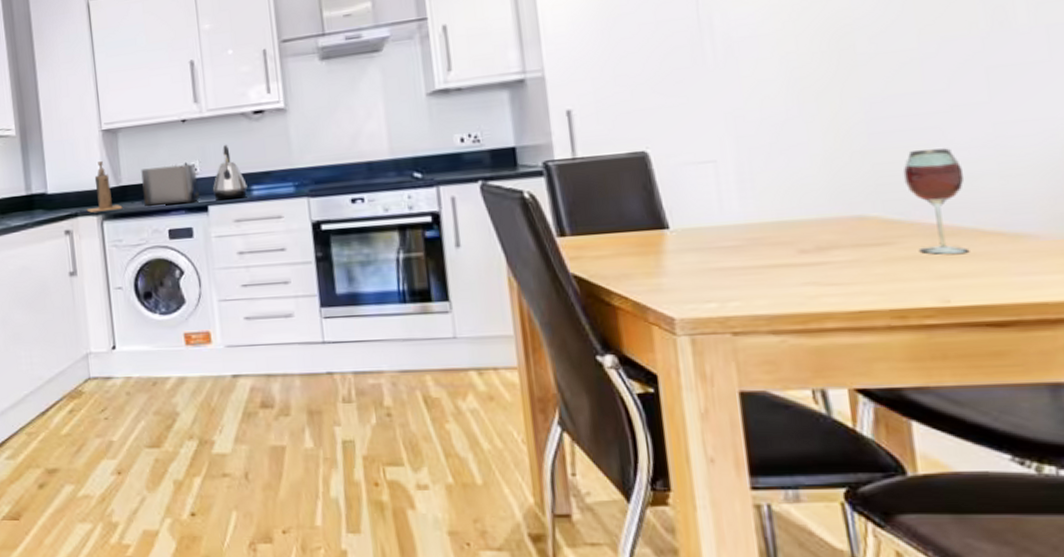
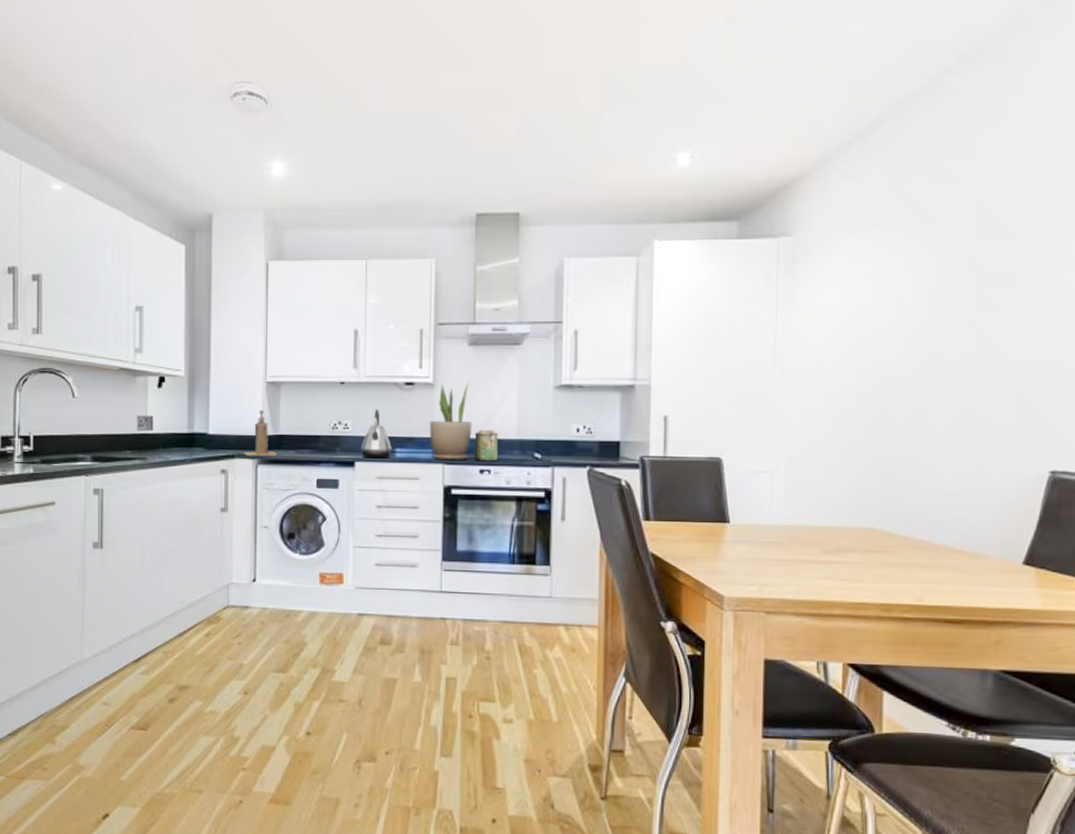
toaster: present [141,163,199,207] -> none [297,422,350,458]
potted plant: none [286,100,337,193] -> present [429,381,472,461]
canister: none [339,152,372,190] -> present [474,429,499,462]
wineglass: present [902,148,970,255] -> none [904,480,946,565]

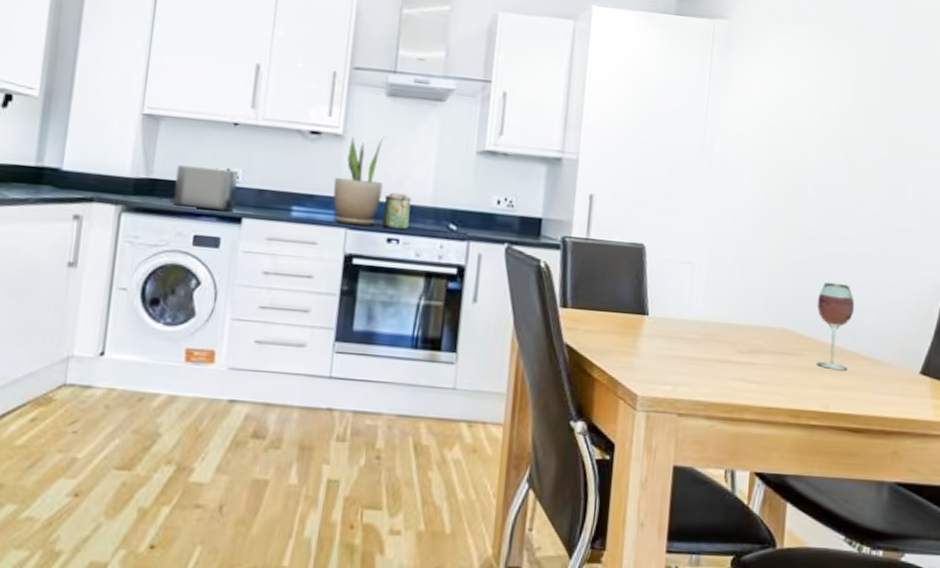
soap dispenser: present [243,409,277,456] -> none [104,146,148,204]
toaster: none [297,422,350,458] -> present [172,165,240,212]
kettle: present [360,408,392,458] -> none [250,157,288,217]
wineglass: none [904,480,946,565] -> present [816,282,855,371]

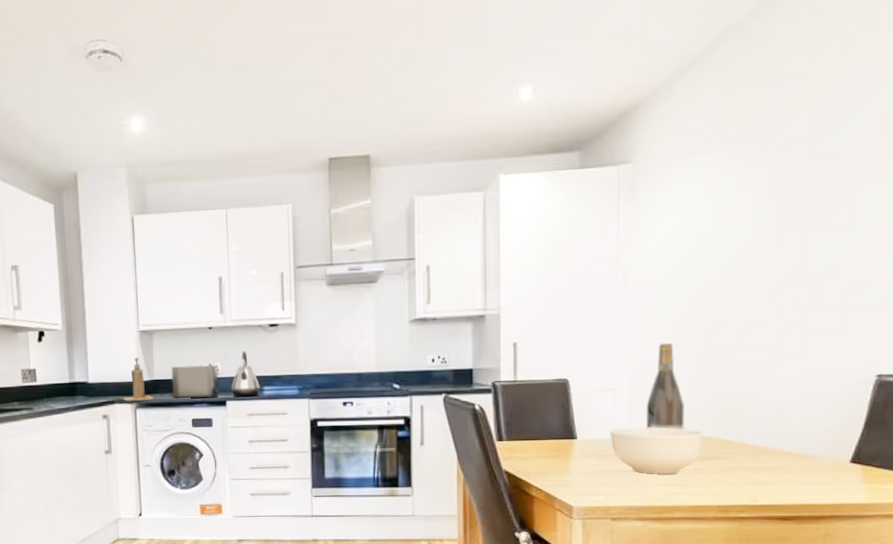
soap dispenser: none [104,146,148,204] -> present [122,357,154,401]
kettle: none [250,157,288,217] -> present [231,350,260,397]
potted plant: present [333,136,385,226] -> none [293,320,334,396]
canister: present [382,192,411,230] -> none [336,364,360,395]
bowl: none [683,308,781,368] -> present [610,427,705,474]
wine bottle: none [721,217,763,318] -> present [645,342,685,430]
wineglass: present [816,282,855,371] -> none [739,390,779,468]

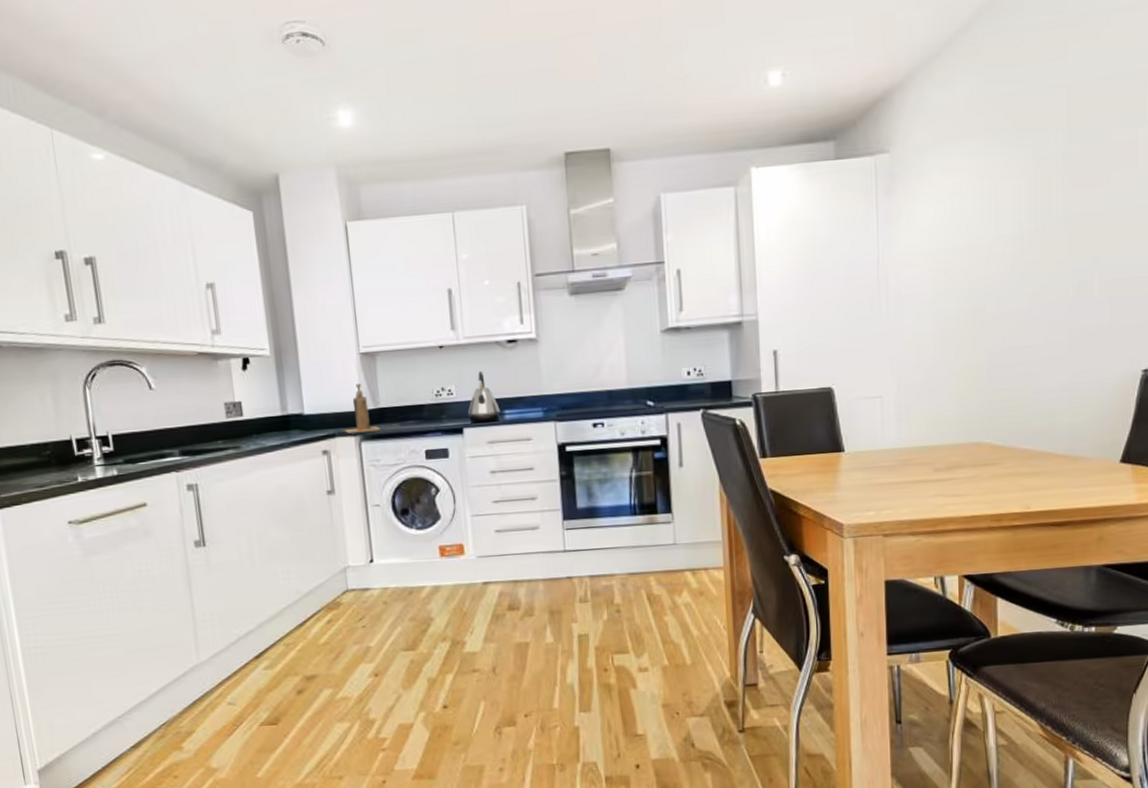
toaster: present [171,365,220,399] -> none [399,388,455,429]
bowl: present [610,427,705,474] -> none [878,435,975,485]
wine bottle: present [645,342,685,430] -> none [914,344,955,437]

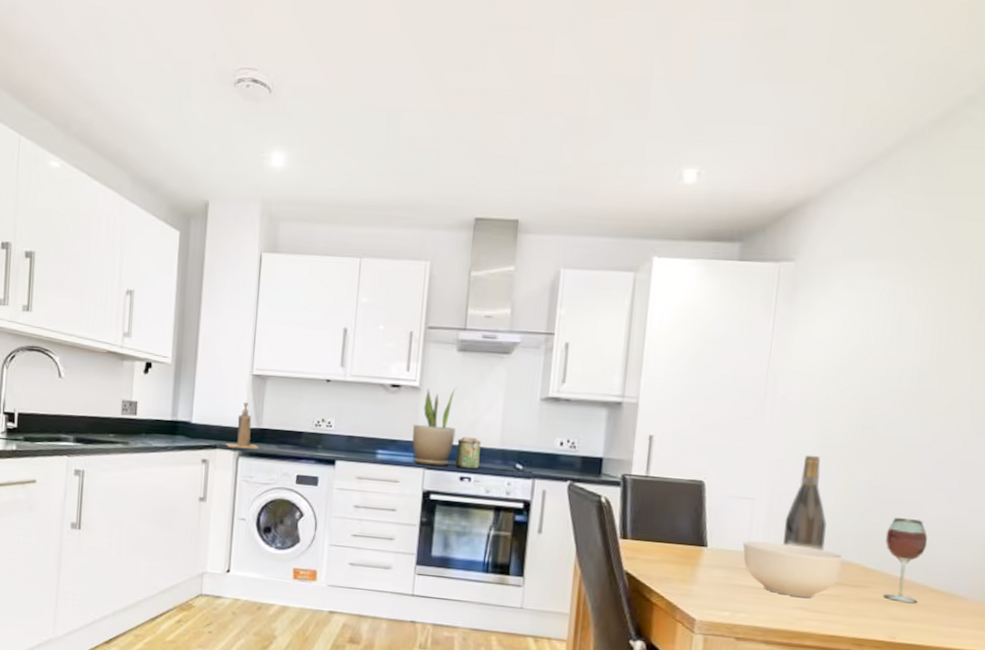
kettle: present [467,370,500,423] -> none [342,408,374,459]
potted plant: none [536,333,581,418] -> present [412,387,457,467]
canister: none [584,381,611,415] -> present [455,437,481,470]
bowl: none [878,435,975,485] -> present [743,540,846,598]
wine bottle: none [914,344,955,437] -> present [782,455,827,551]
wineglass: none [1009,391,1048,473] -> present [883,517,928,604]

